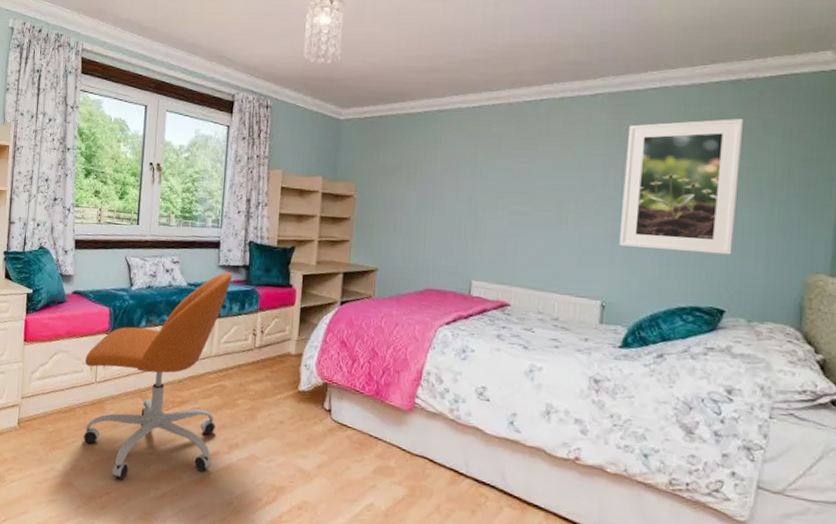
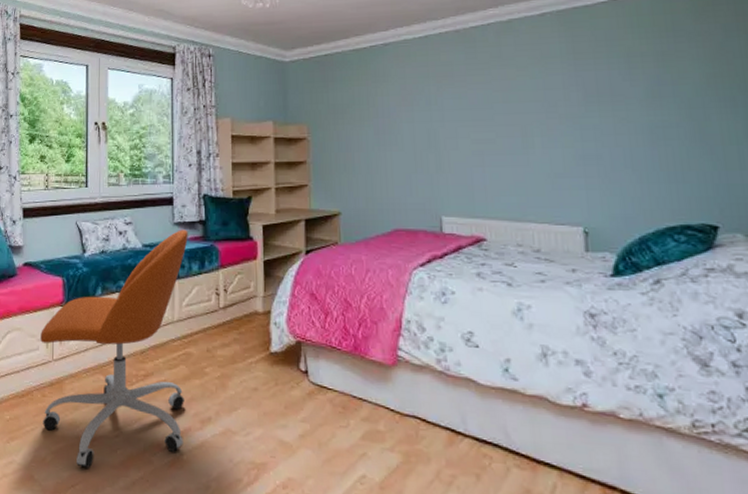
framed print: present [620,118,743,255] -> none [583,25,715,167]

